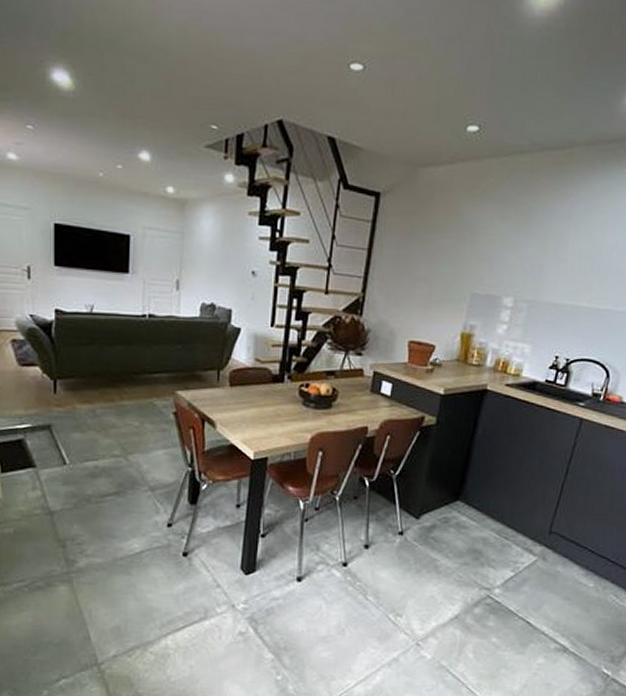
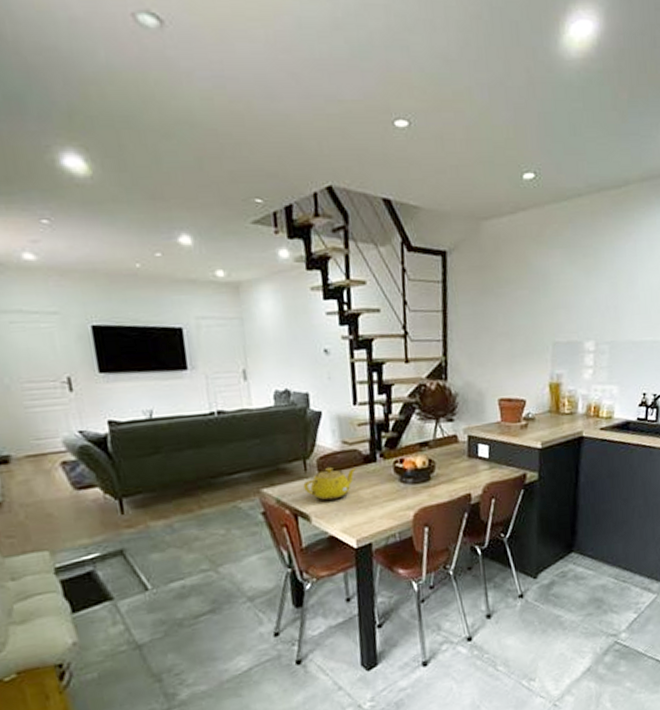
teapot: none [214,380,265,412] -> present [303,466,357,501]

